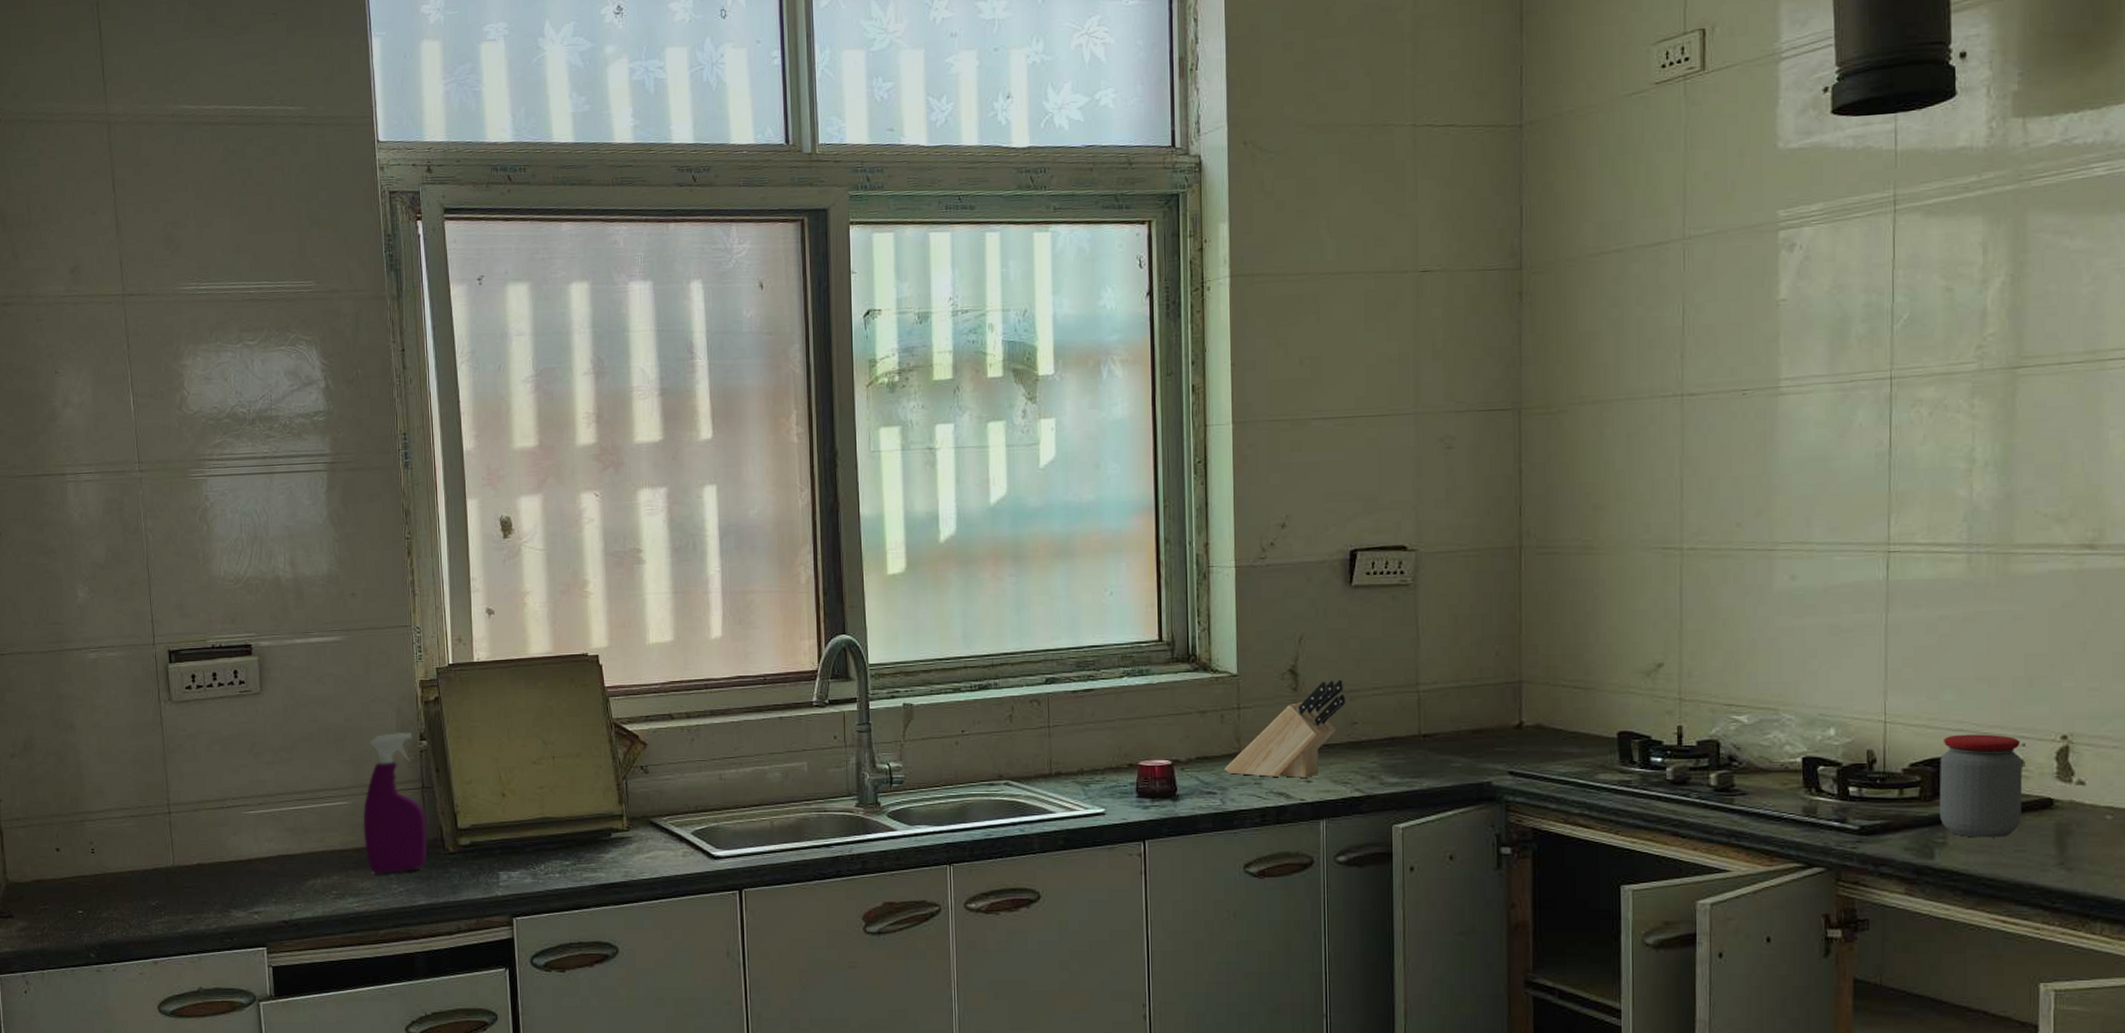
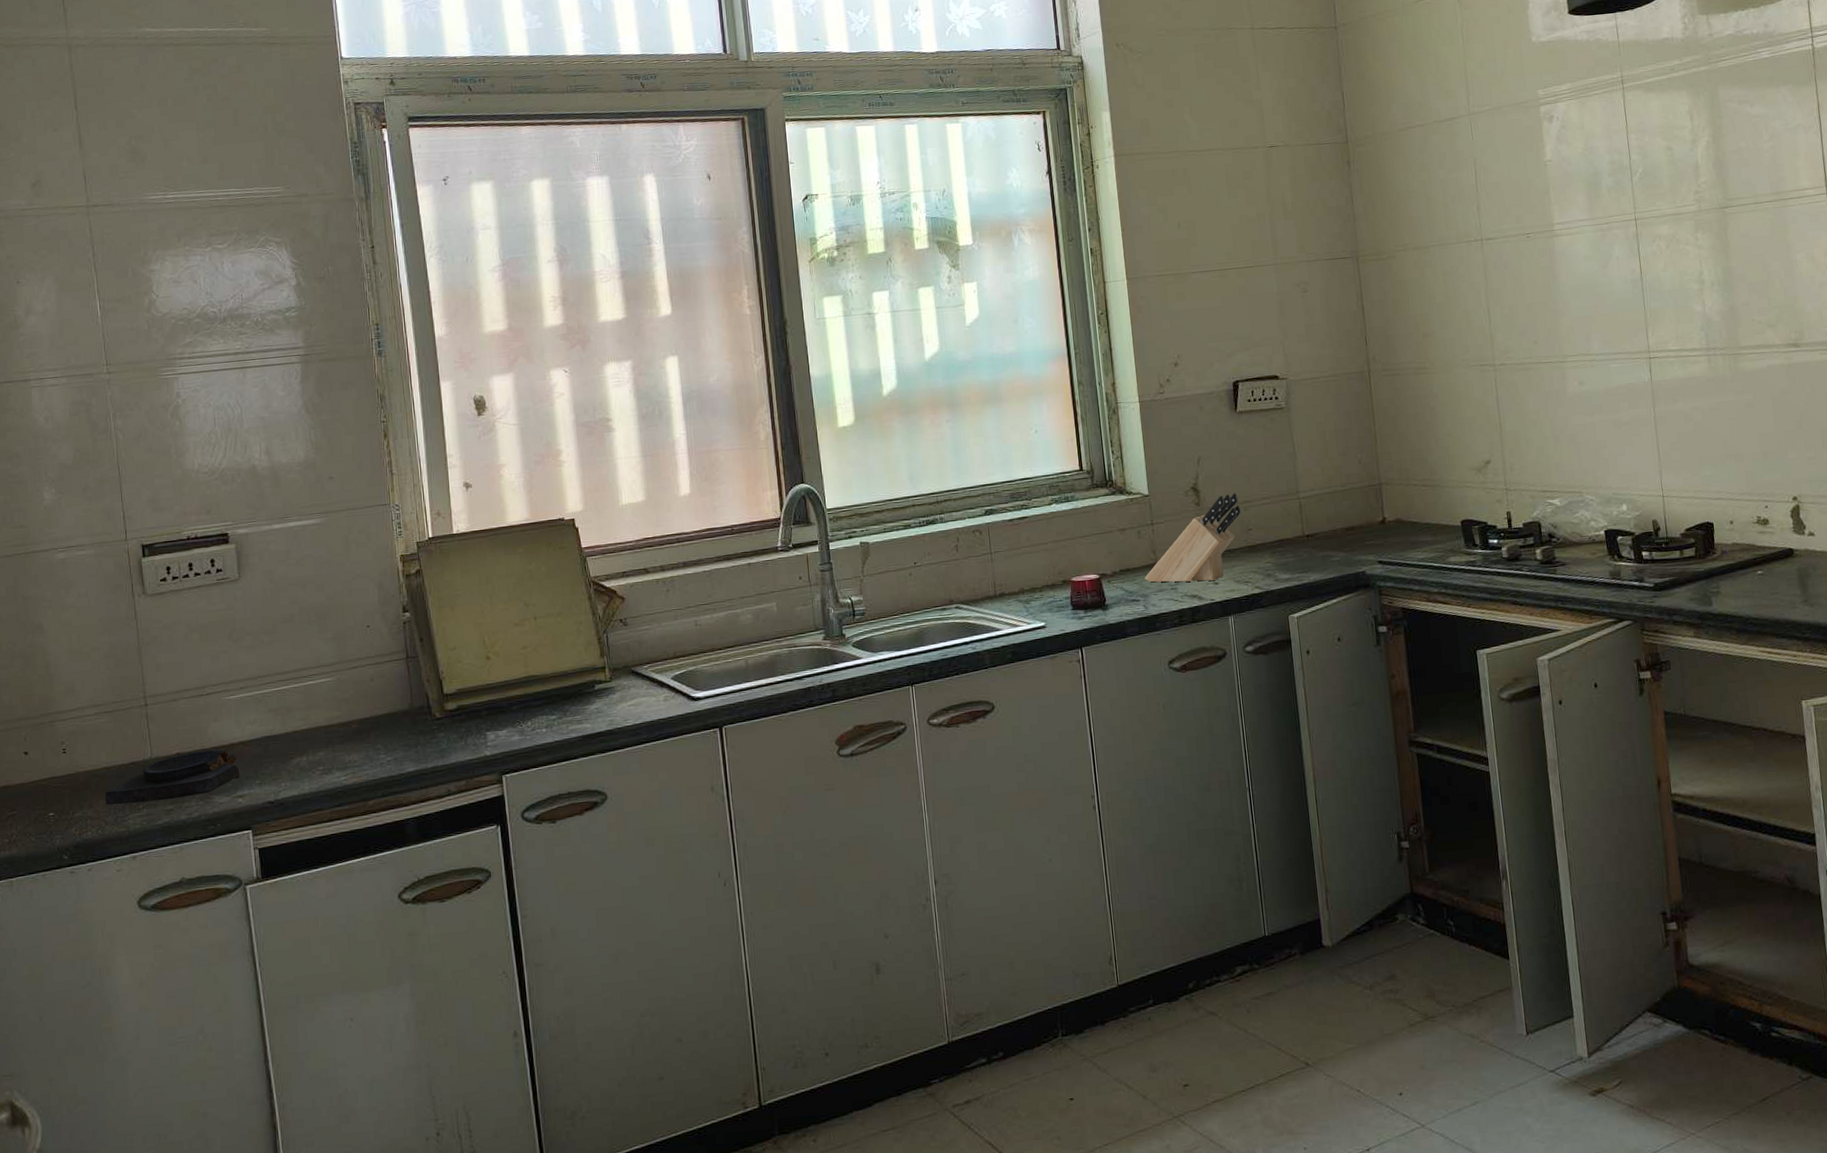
decorative bowl: none [130,863,257,909] -> present [105,748,240,805]
spray bottle: present [362,732,427,875] -> none [347,606,414,747]
jar: present [1939,734,2023,838] -> none [1707,500,1772,586]

